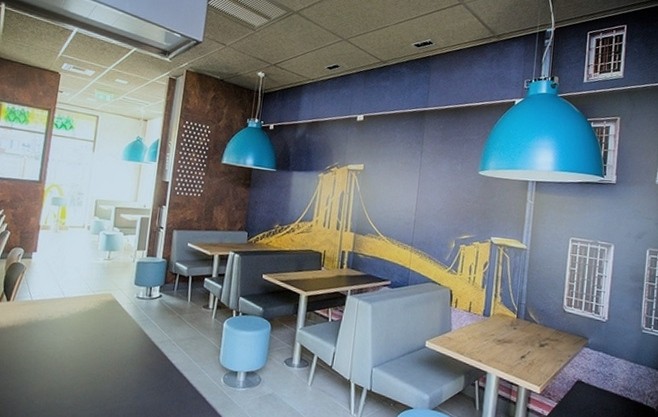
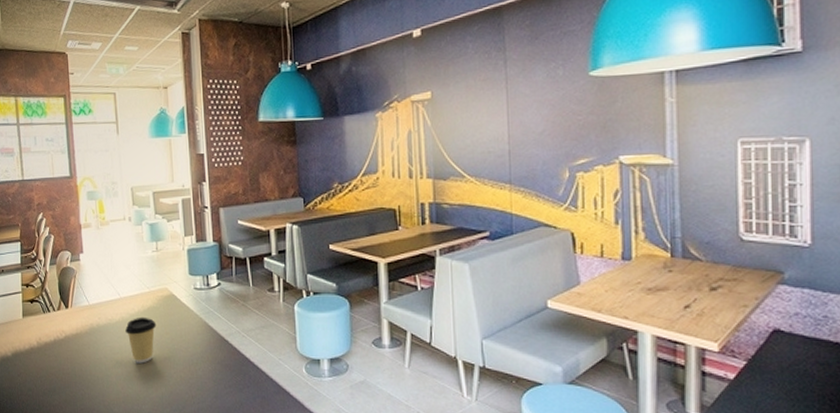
coffee cup: none [62,317,95,361] -> present [125,317,157,364]

